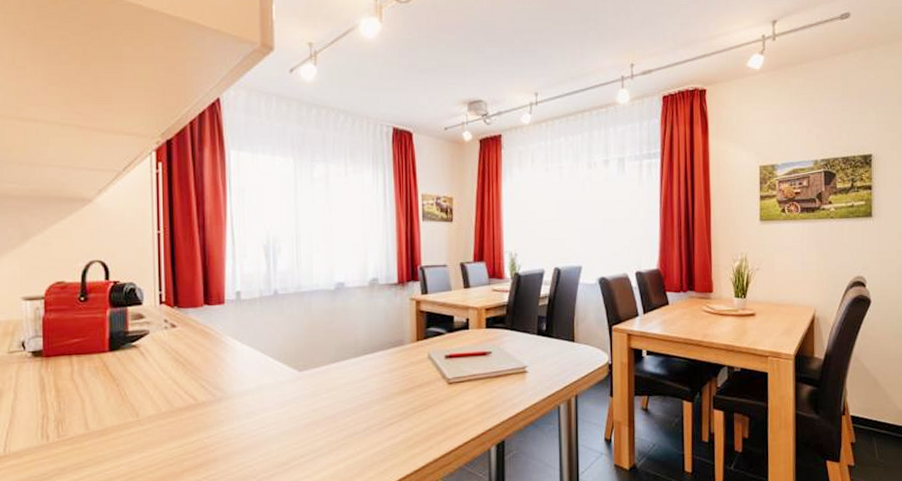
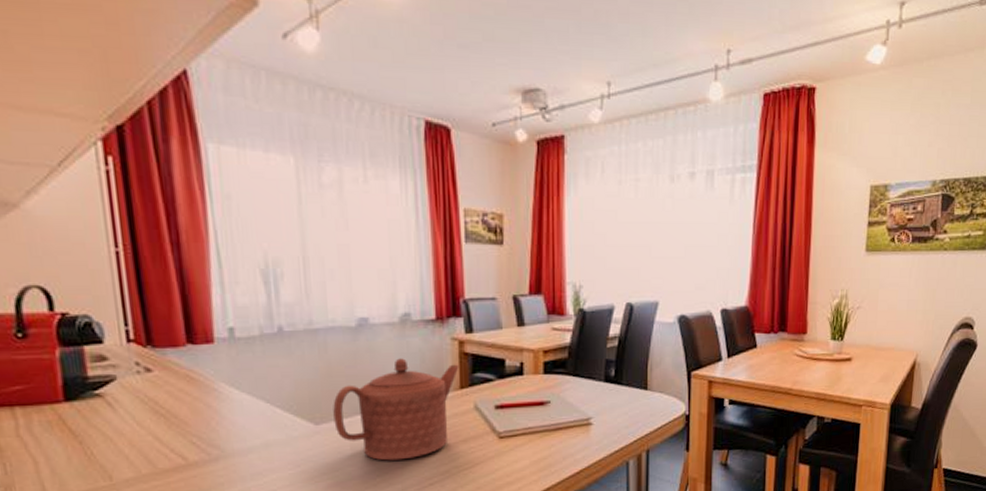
teapot: none [314,315,416,403] -> present [333,358,459,461]

